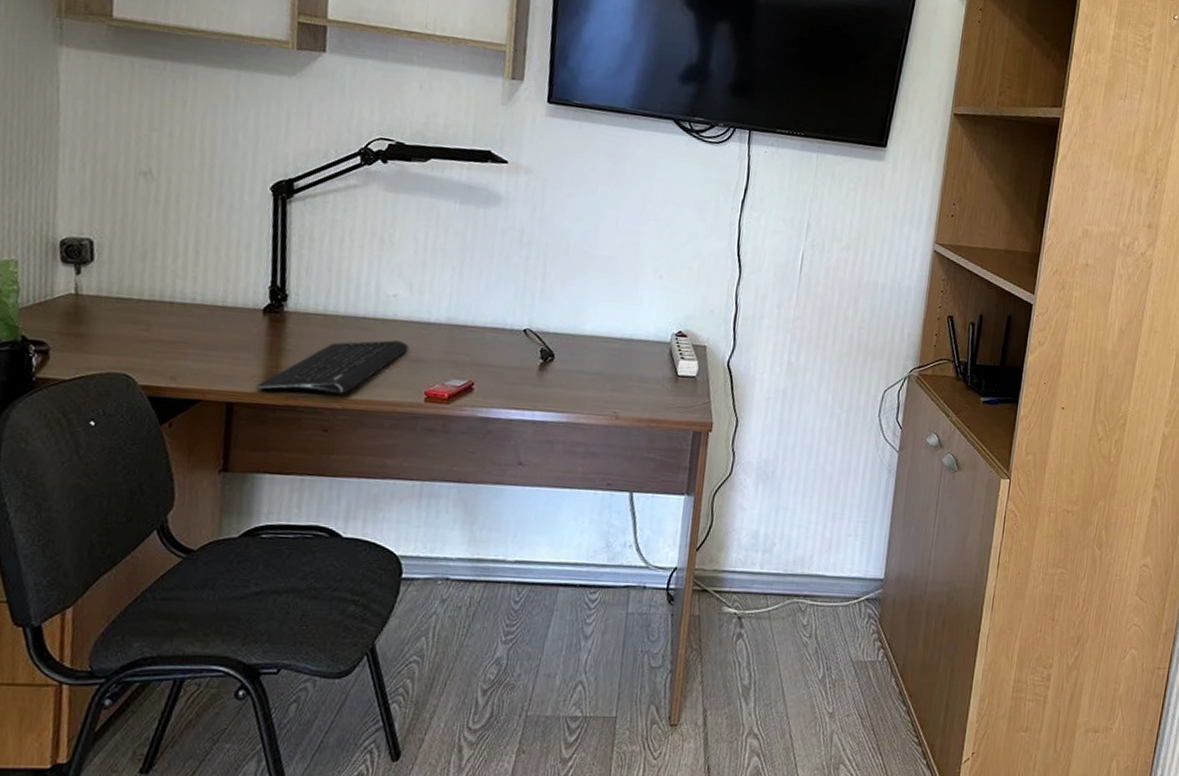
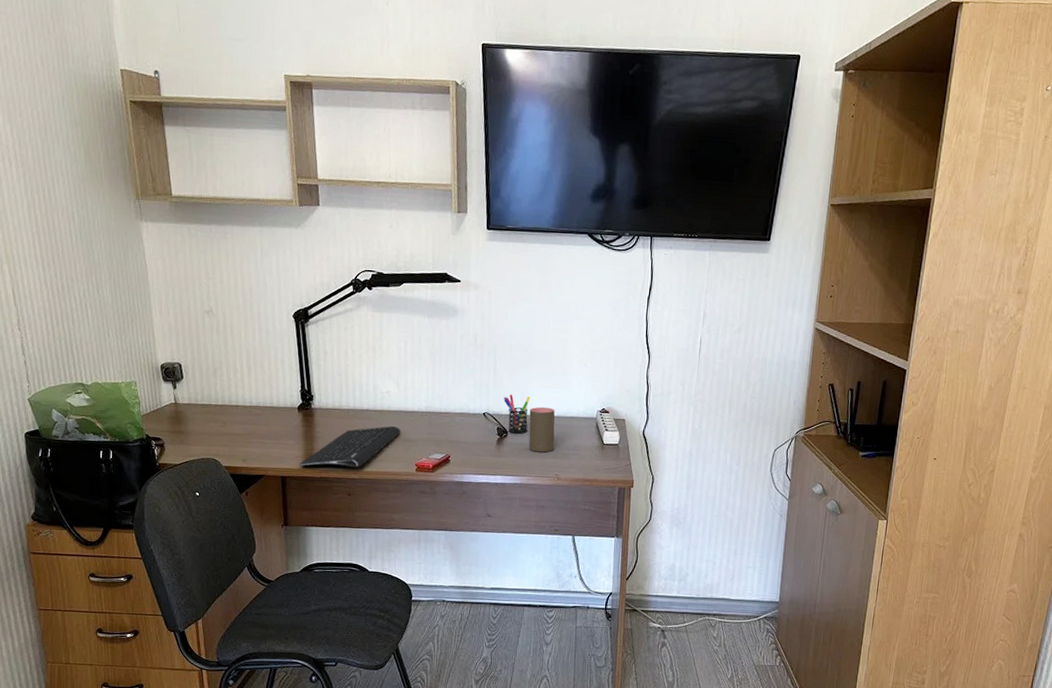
pen holder: none [552,307,588,359] -> present [504,394,530,434]
cup: none [580,325,618,384] -> present [528,406,555,453]

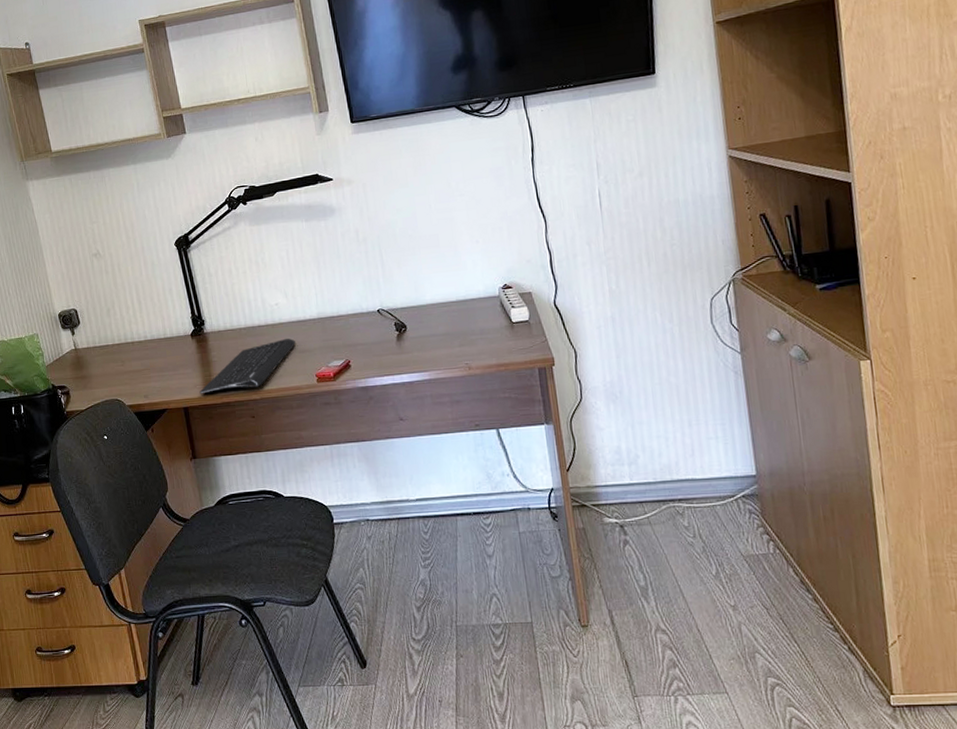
pen holder: present [504,394,530,434] -> none [396,284,427,327]
cup: present [528,406,555,453] -> none [426,292,459,343]

